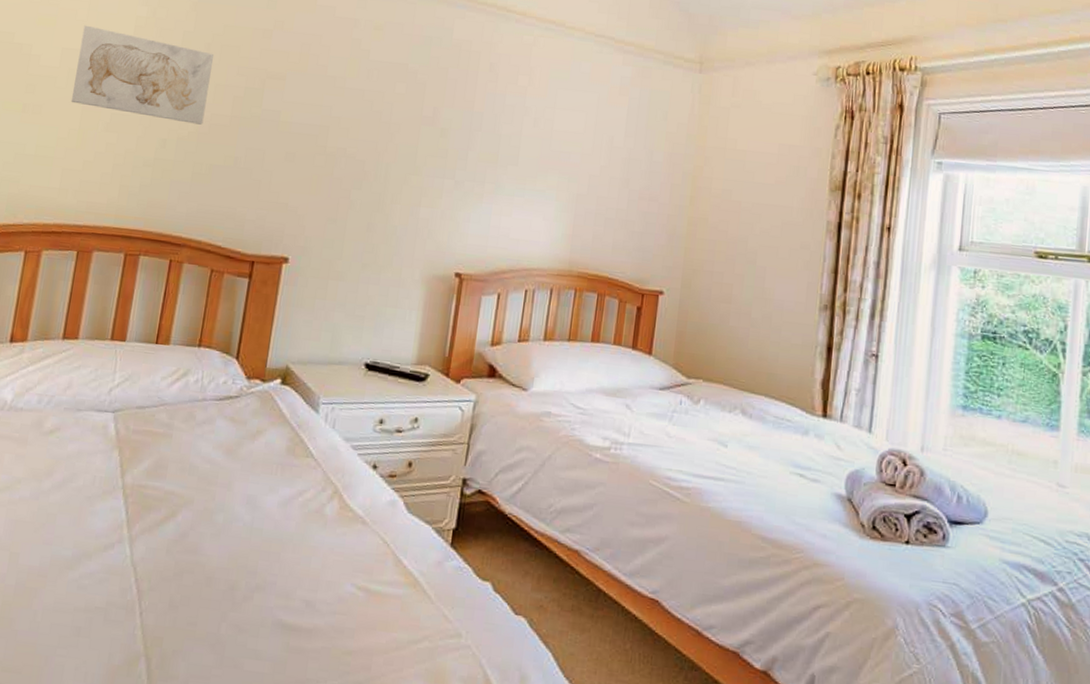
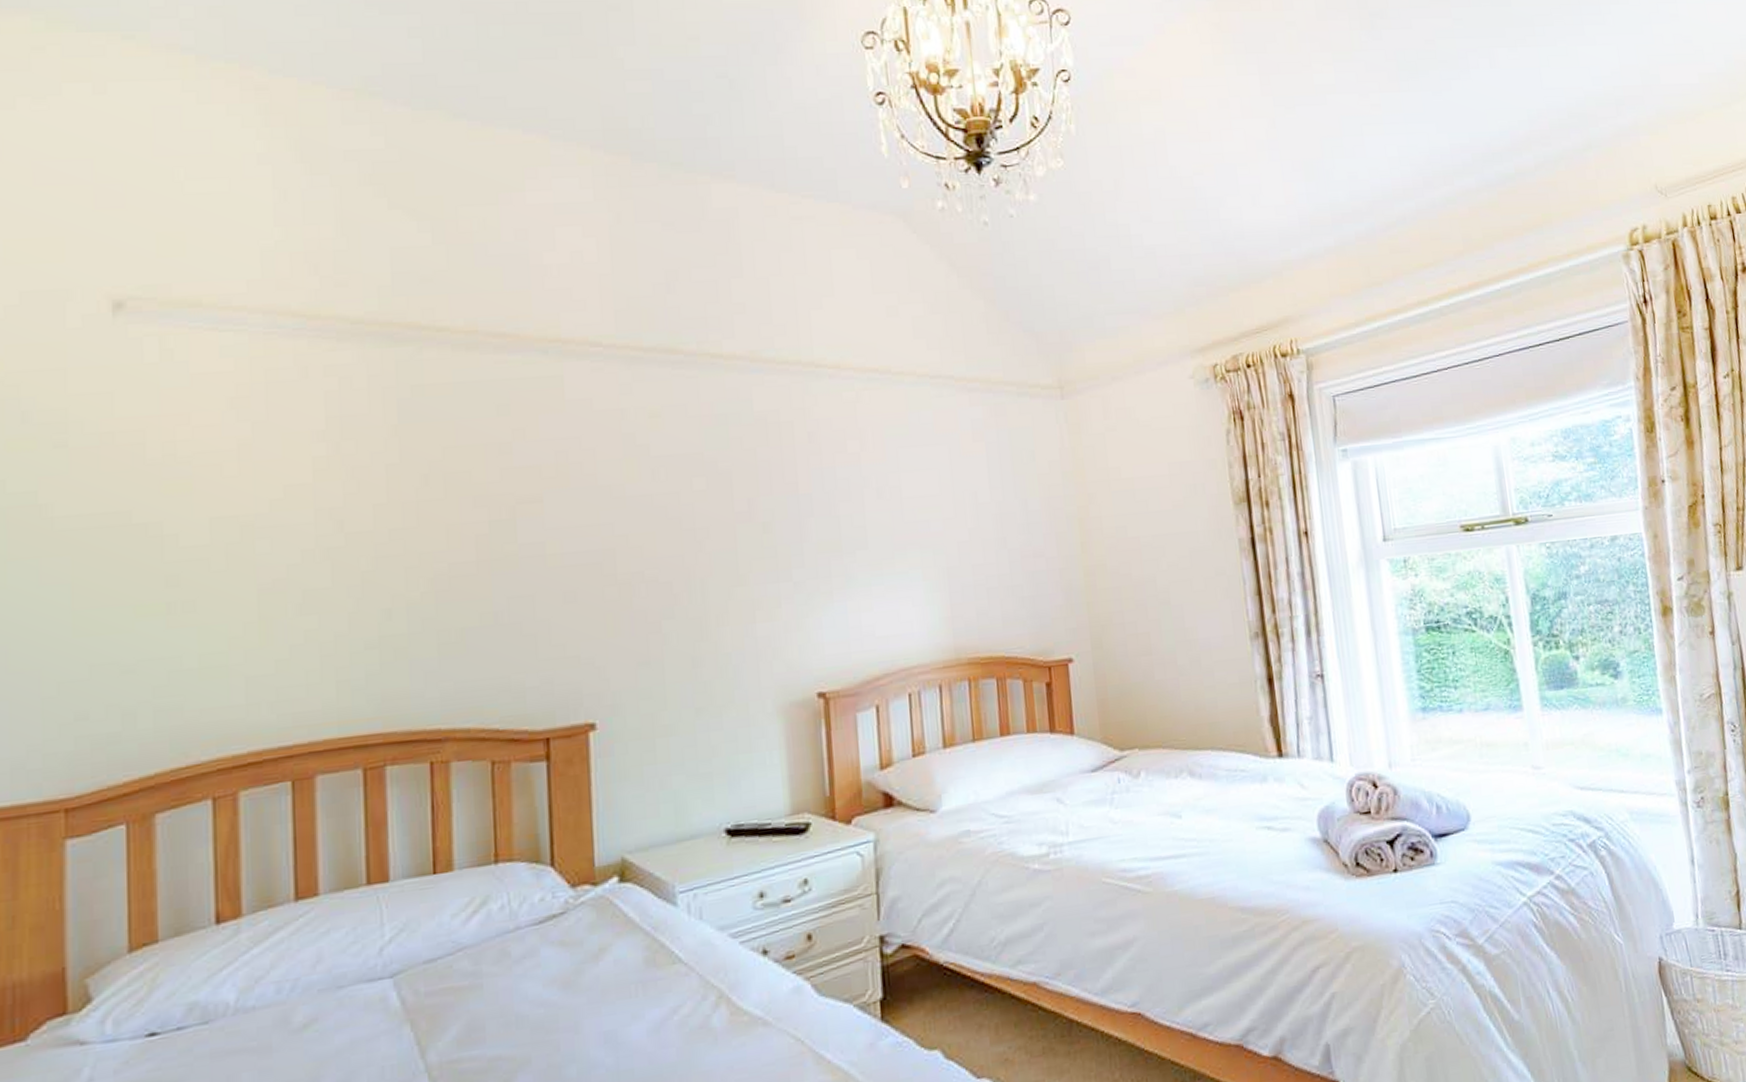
wall art: present [70,25,213,125] -> none [236,481,439,588]

